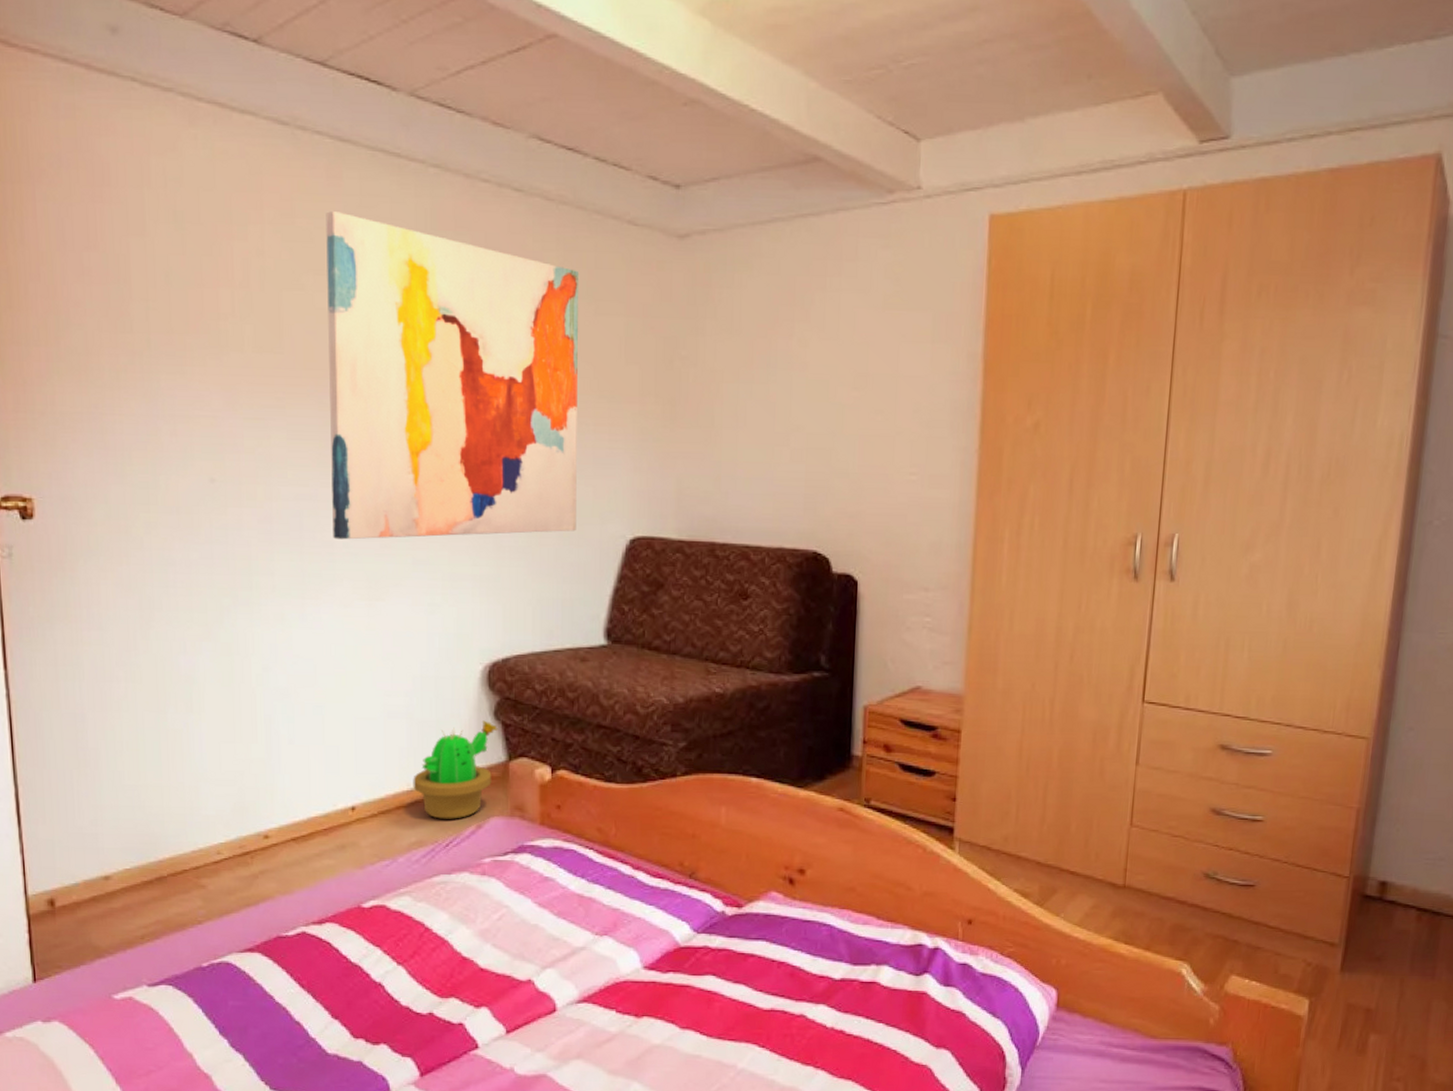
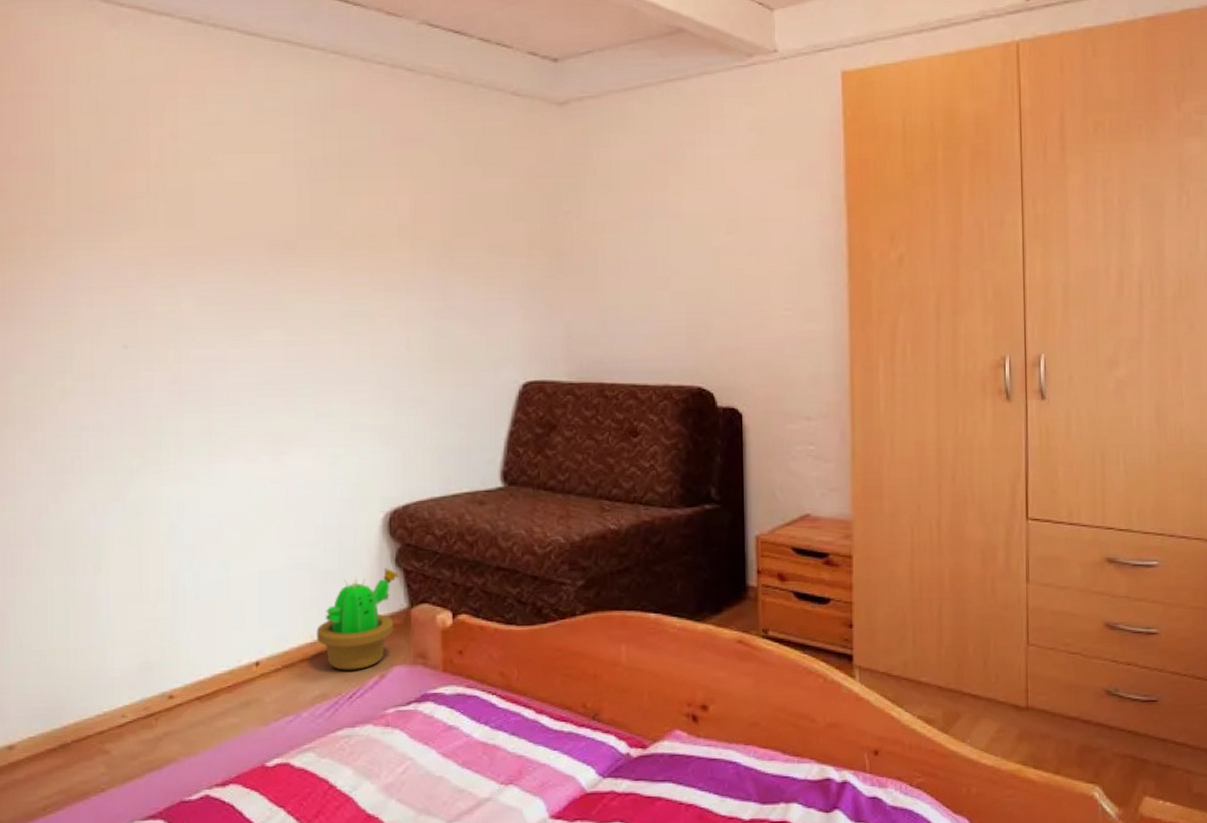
wall art: present [326,210,578,540] -> none [235,95,471,397]

